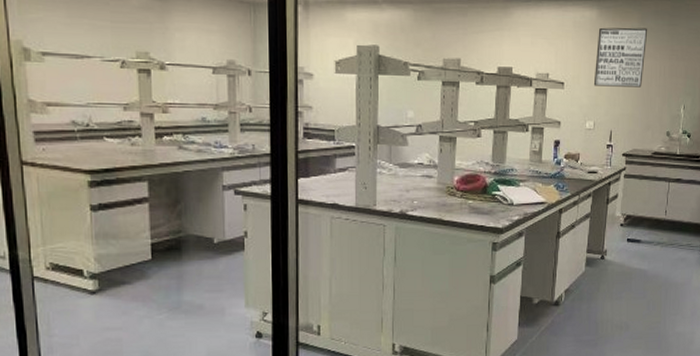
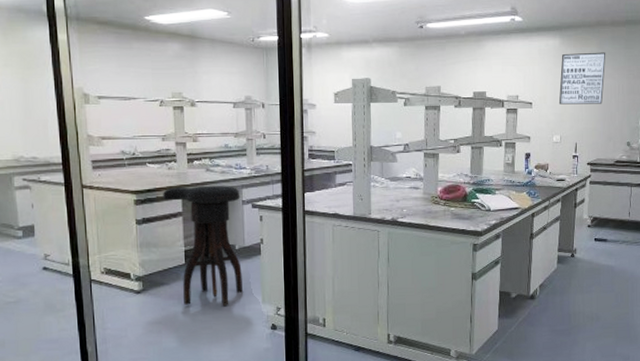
stool: none [124,166,222,309] -> present [163,185,243,306]

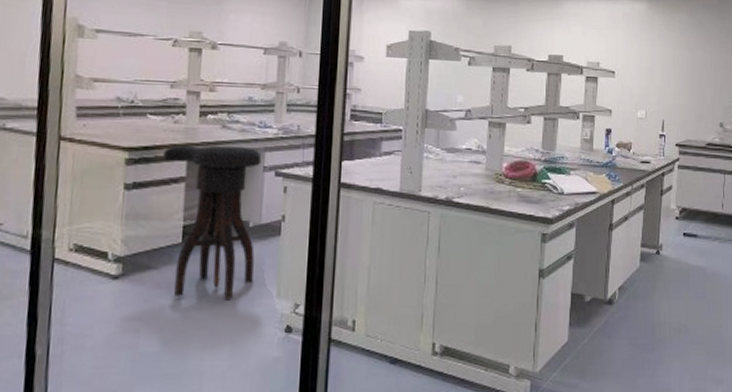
wall art: present [558,52,606,105] -> none [644,19,697,78]

